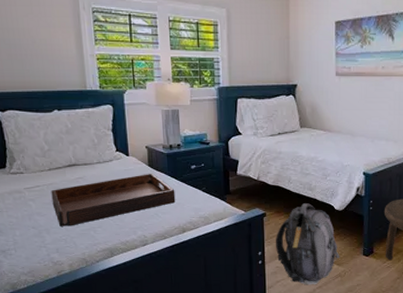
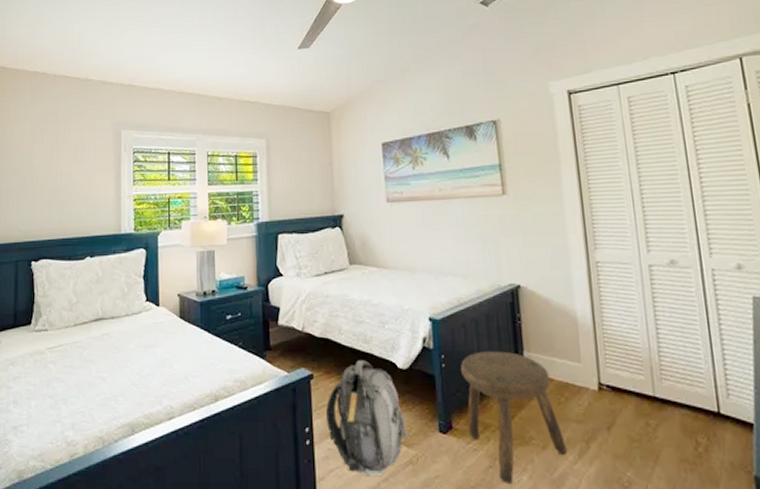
serving tray: present [51,173,176,226] -> none [73,326,208,395]

